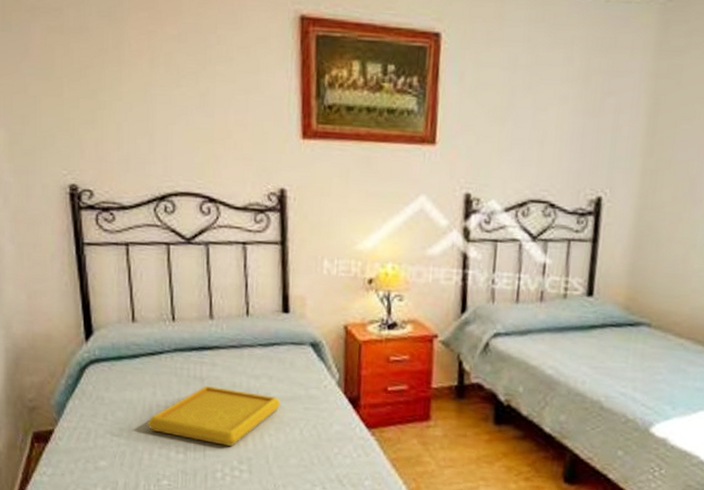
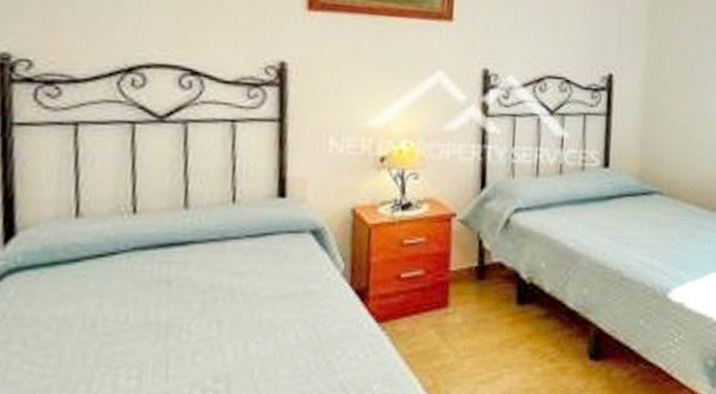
serving tray: present [148,385,281,447] -> none [87,289,273,363]

